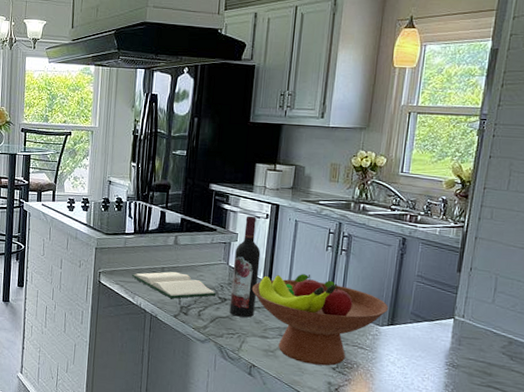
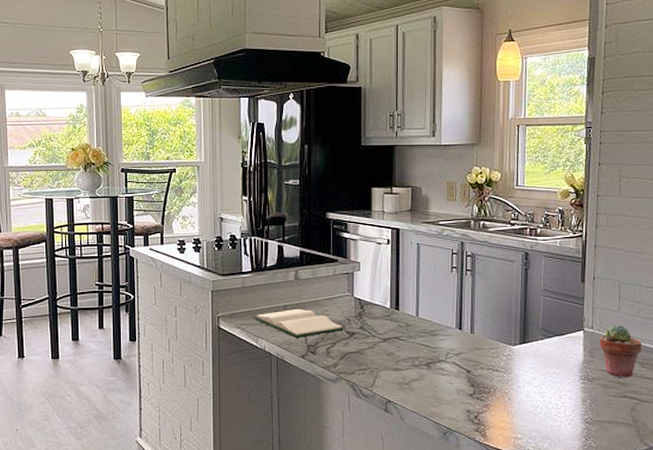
wine bottle: present [229,215,261,318] -> none [358,242,386,350]
fruit bowl: present [251,274,389,366] -> none [379,299,519,393]
potted succulent: none [469,316,514,369] -> present [600,324,642,377]

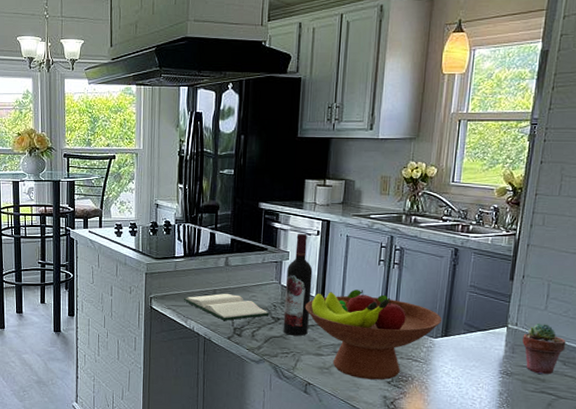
wine bottle: none [358,242,386,350] -> present [283,233,313,336]
fruit bowl: none [379,299,519,393] -> present [304,289,443,380]

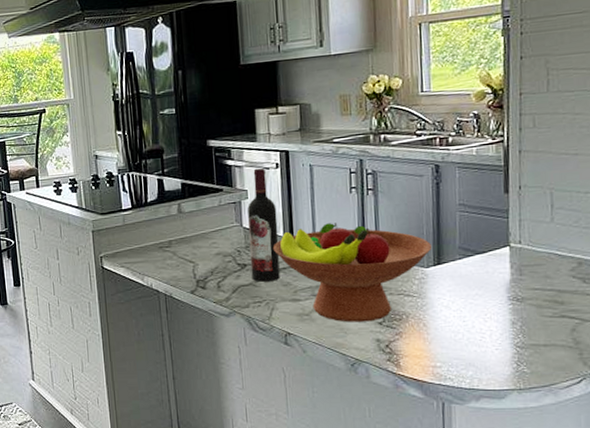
hardback book: present [183,293,270,321] -> none [136,243,234,273]
potted succulent: present [522,322,566,374] -> none [530,237,583,296]

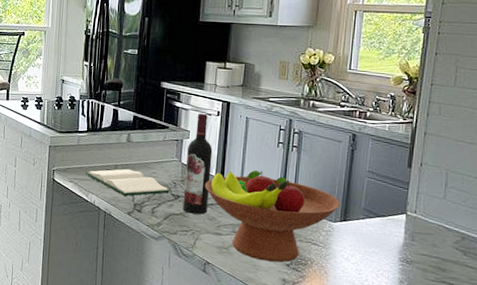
hardback book: none [136,243,234,273] -> present [85,168,170,196]

